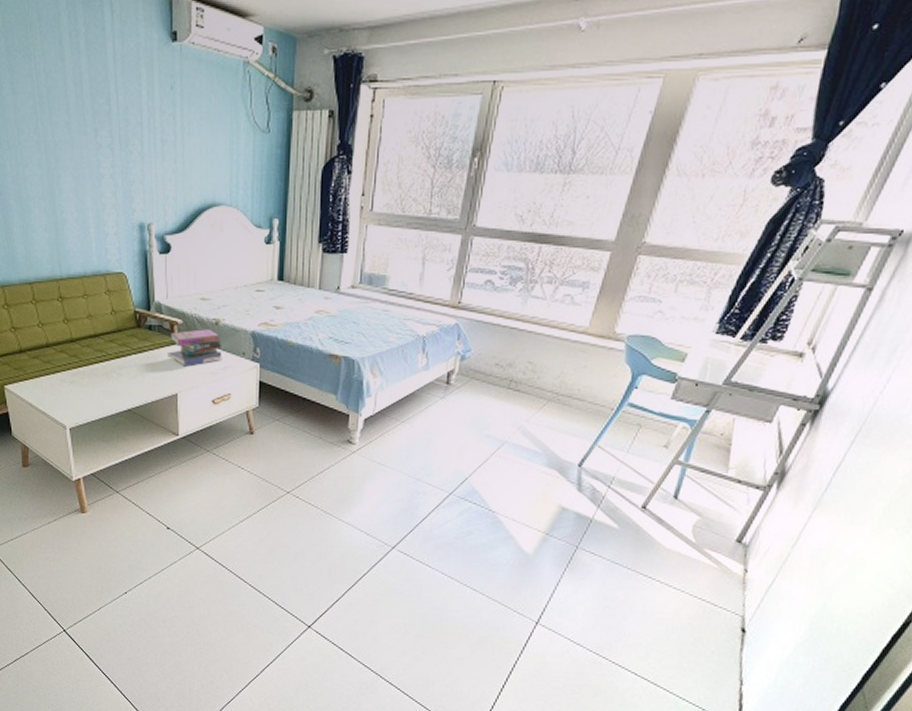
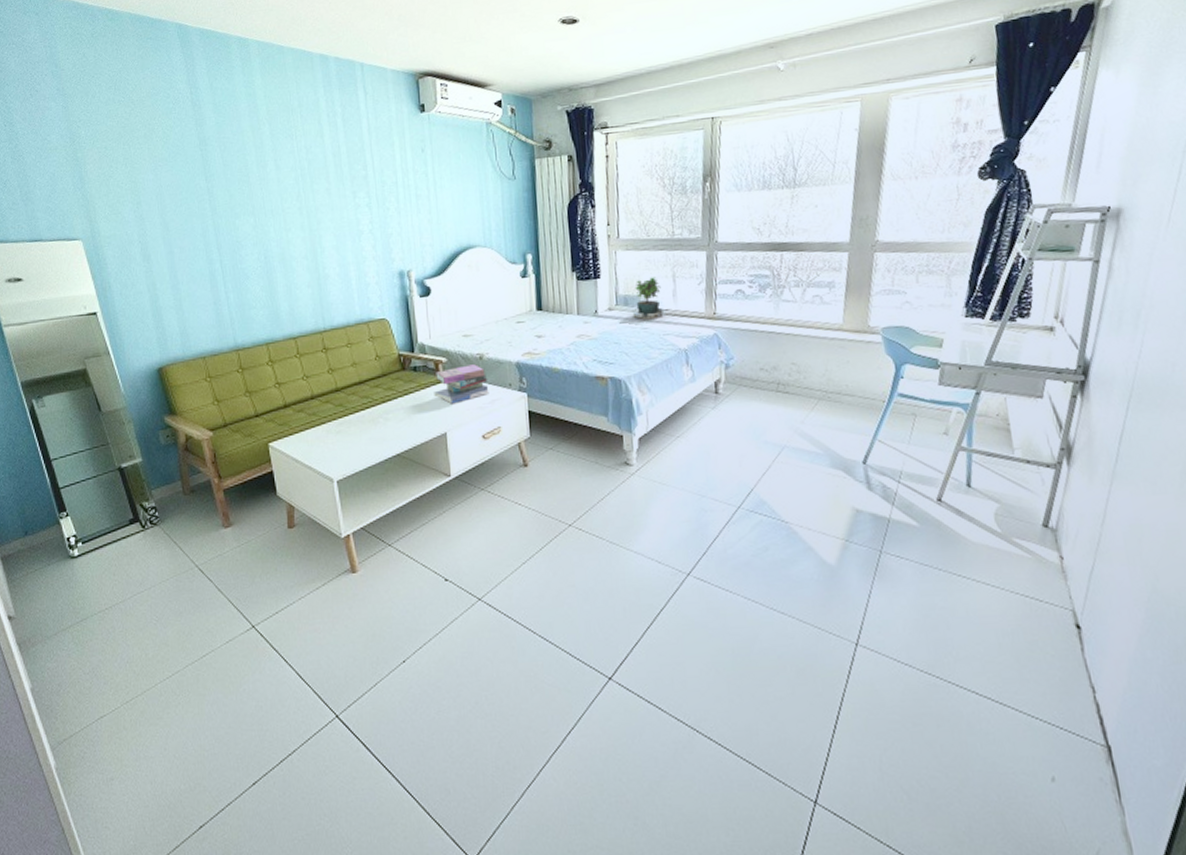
potted plant: none [375,257,409,304] -> present [632,277,664,322]

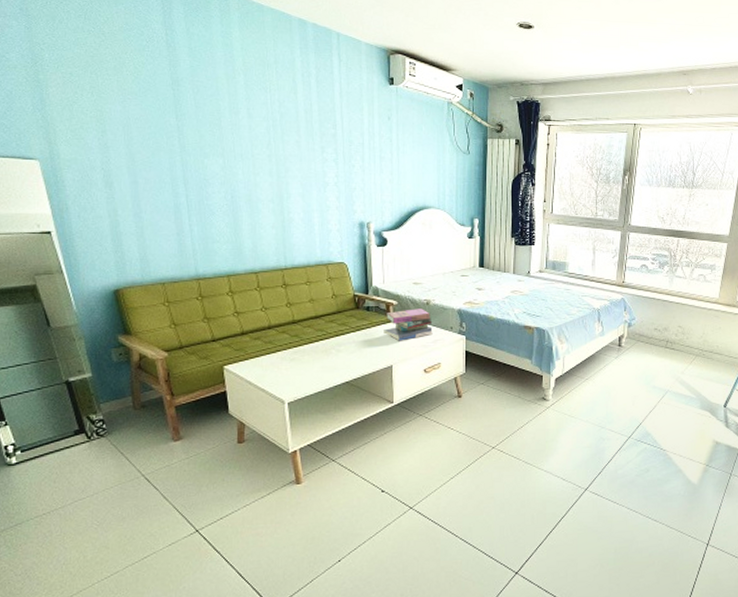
potted plant: present [632,277,664,322] -> none [558,248,583,284]

